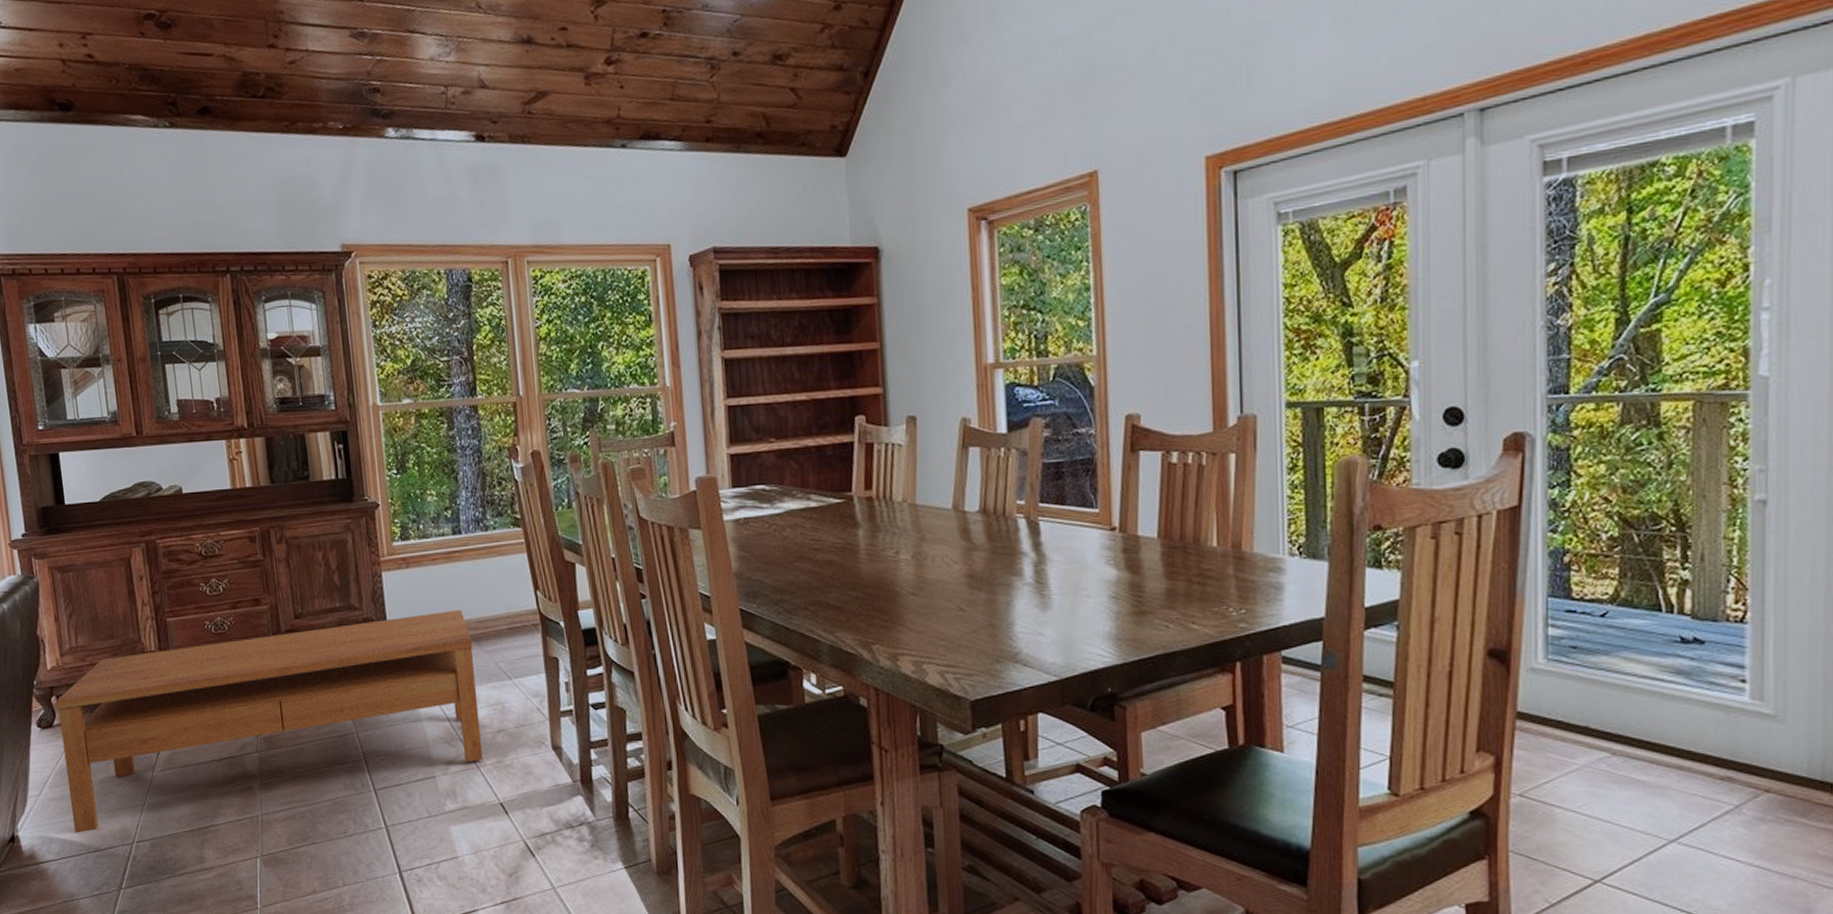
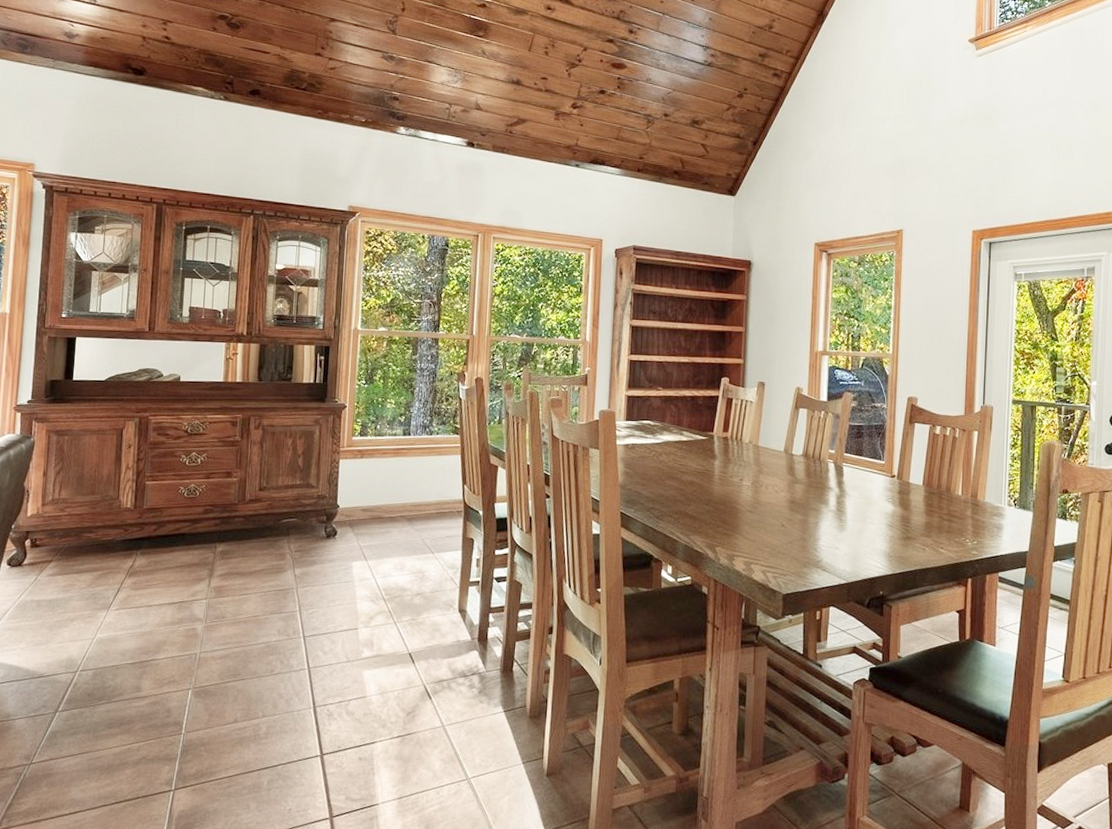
coffee table: present [55,609,483,833] -> none [23,494,406,660]

